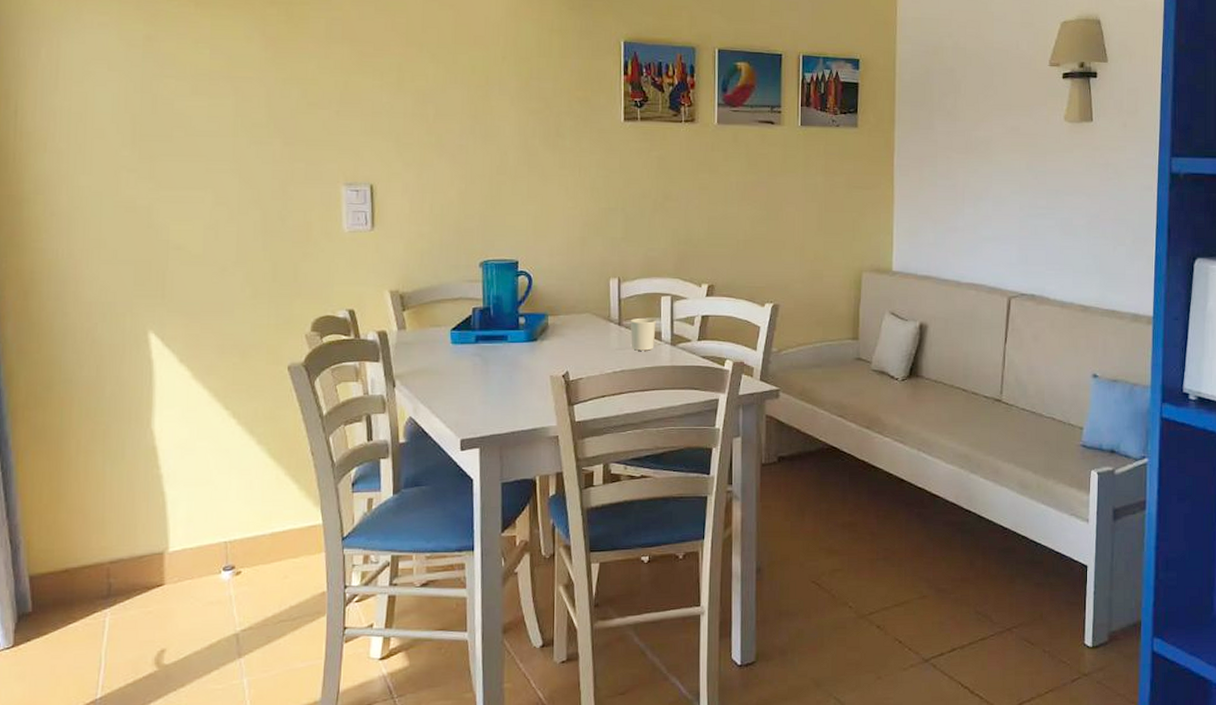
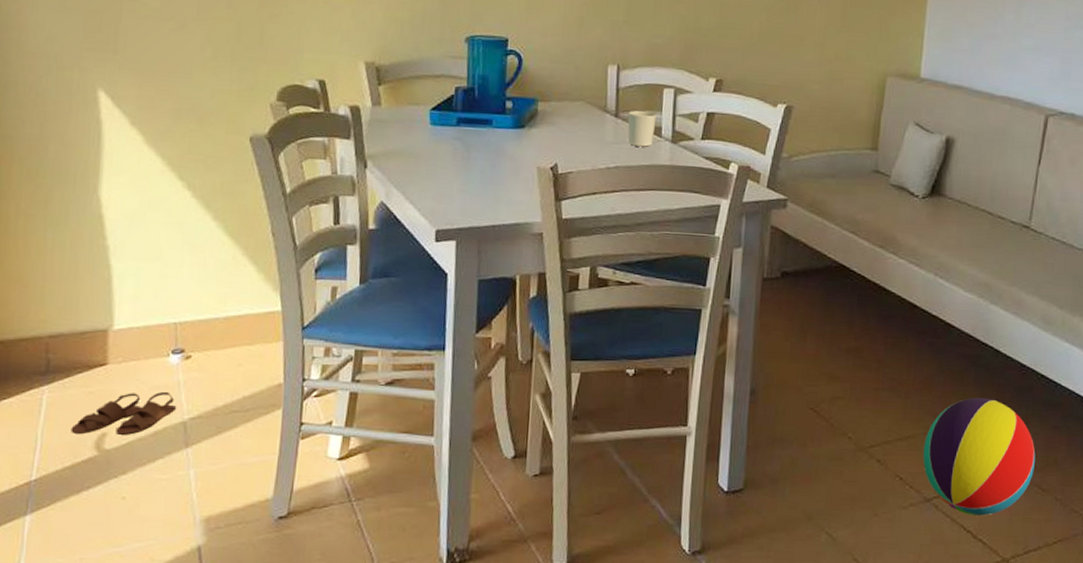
sandal: none [132,606,230,651] -> present [71,391,177,435]
beach ball: none [919,561,1022,672] -> present [923,397,1036,516]

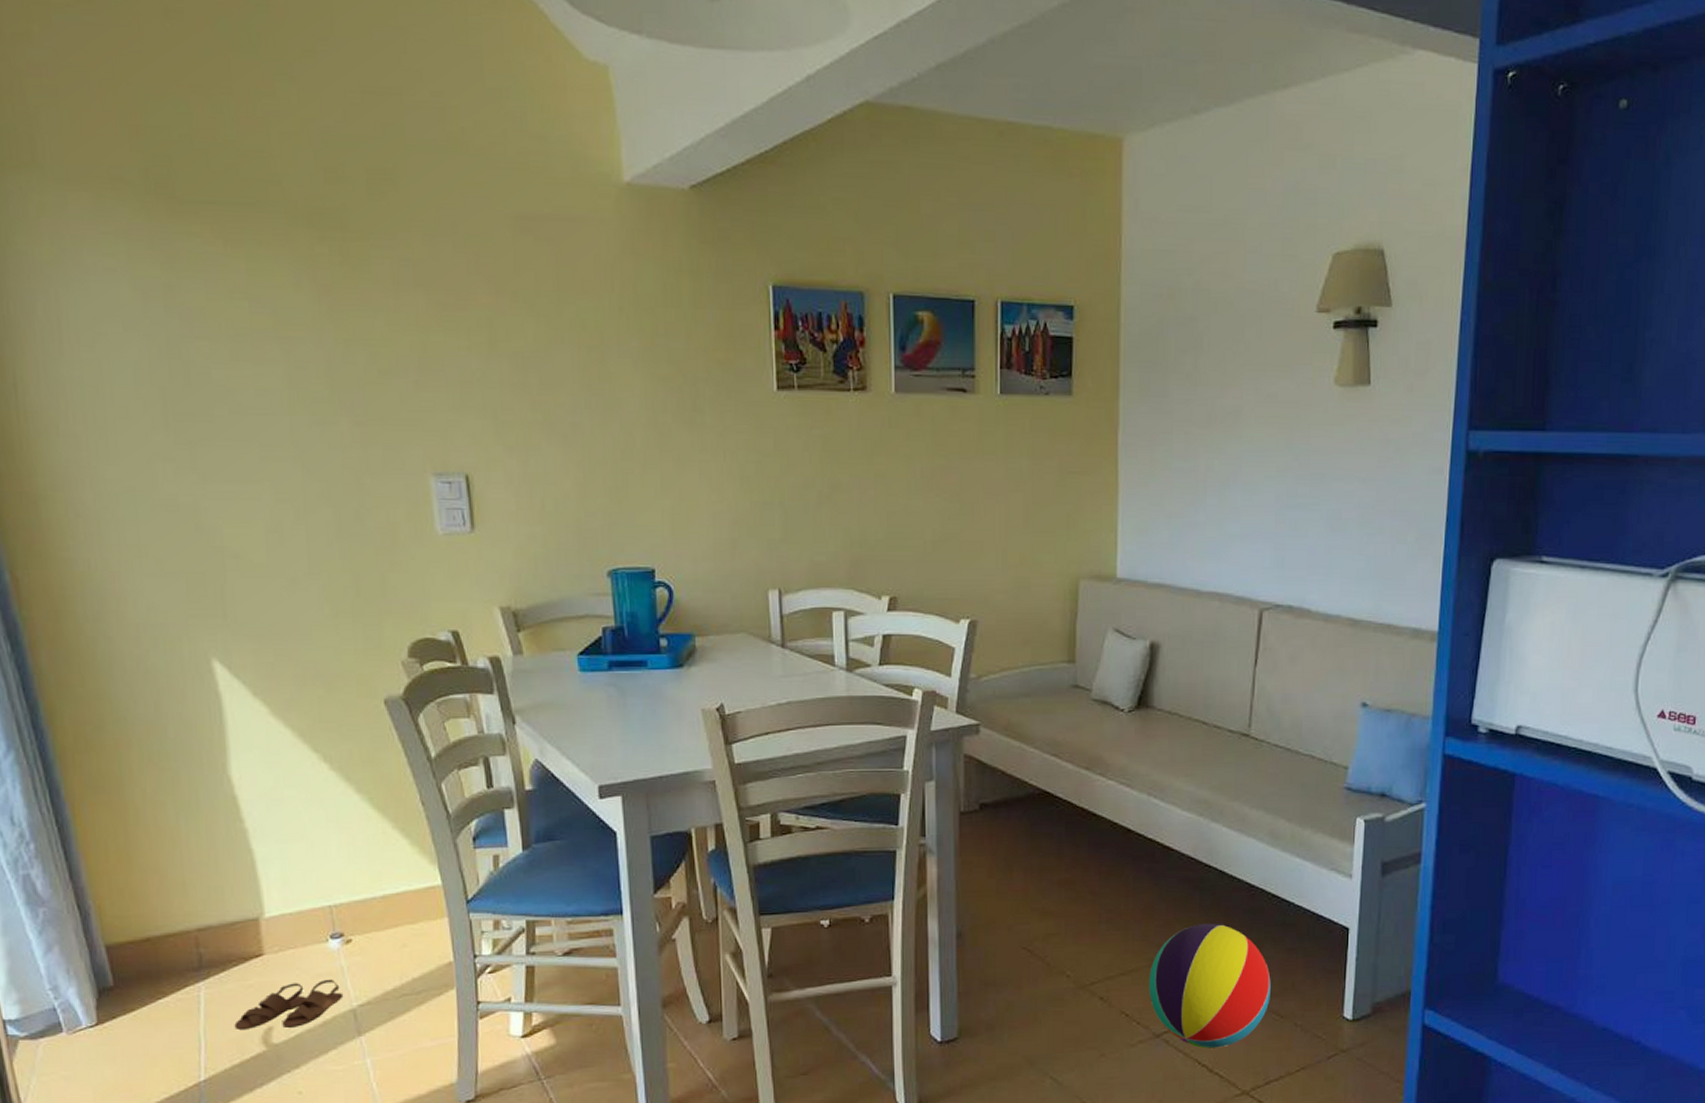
cup: present [627,111,657,147] -> none [795,639,828,678]

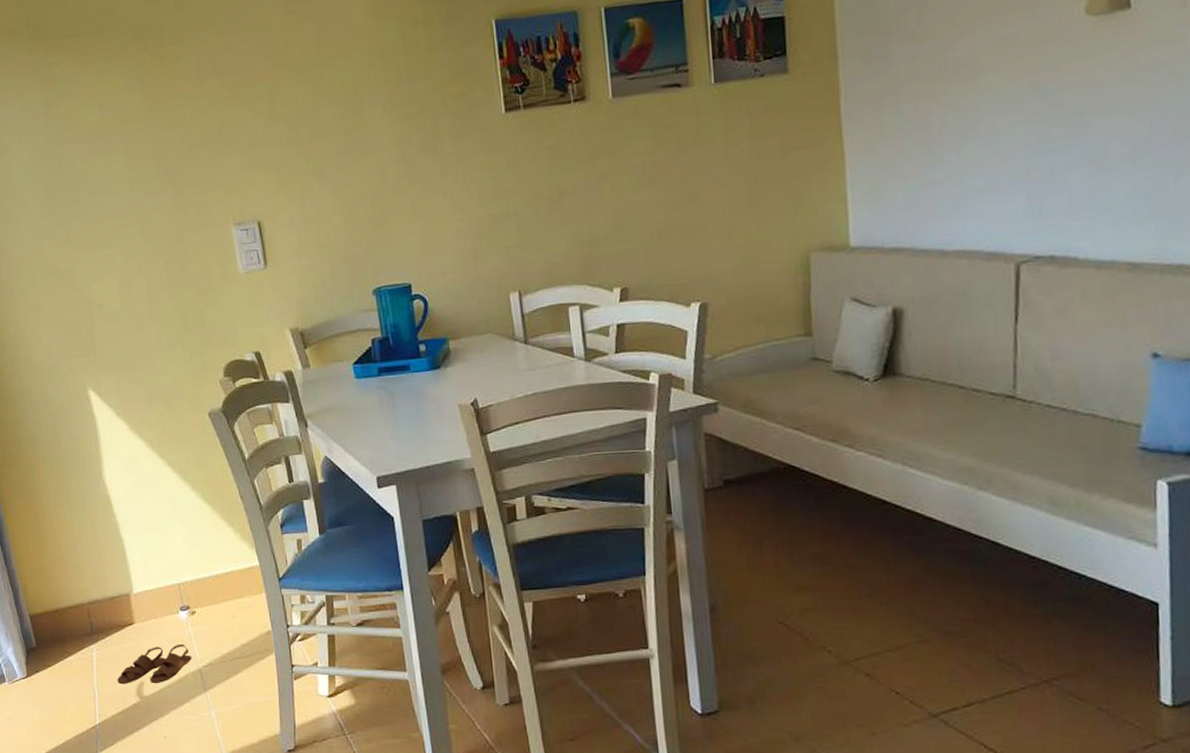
beach ball: present [1149,923,1271,1049] -> none [919,597,1066,731]

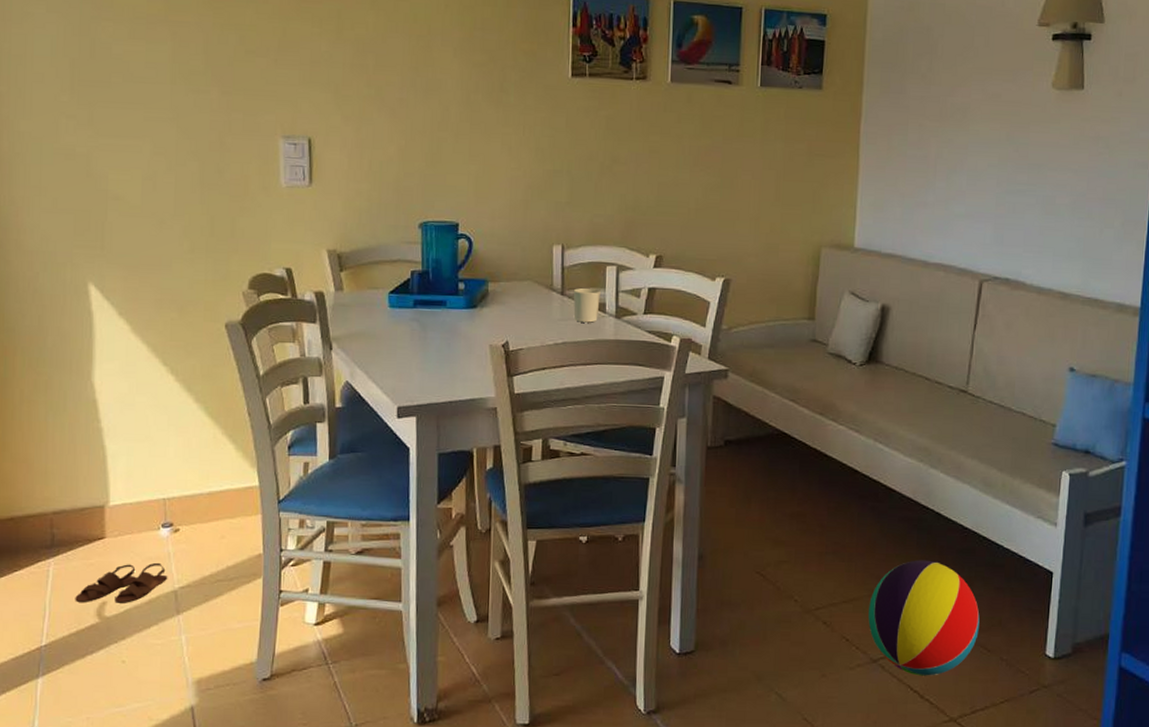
cup: none [536,333,567,370] -> present [573,288,601,323]
beach ball: none [919,597,1066,731] -> present [868,560,980,676]

